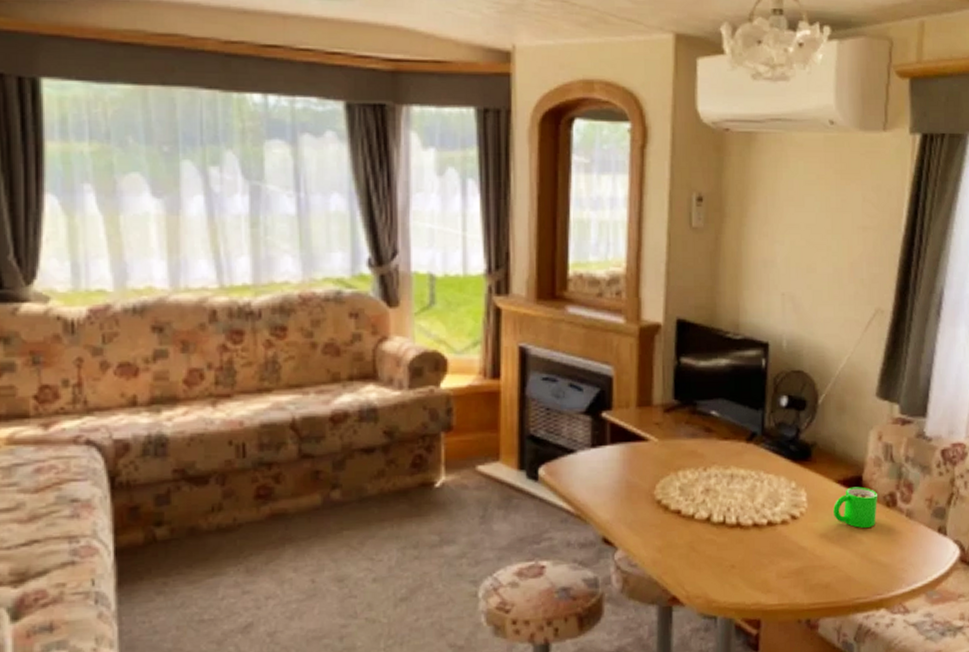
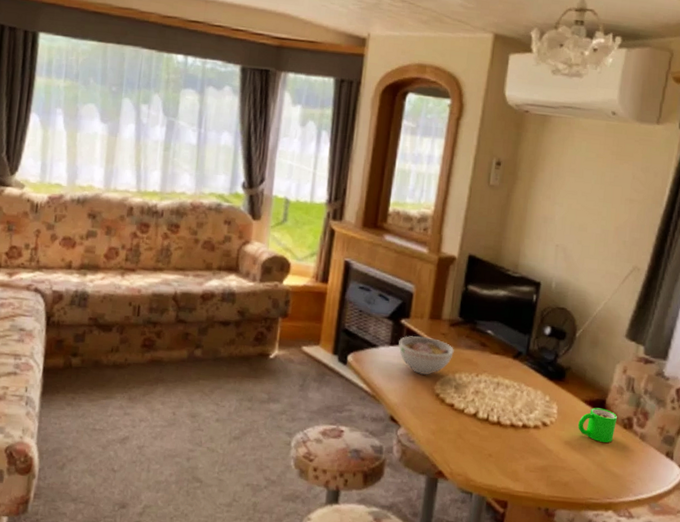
bowl: none [602,429,673,480] -> present [398,335,454,376]

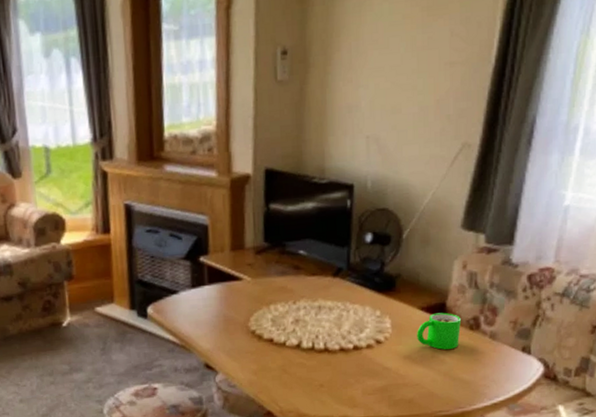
bowl: present [398,335,454,376] -> none [201,270,264,314]

